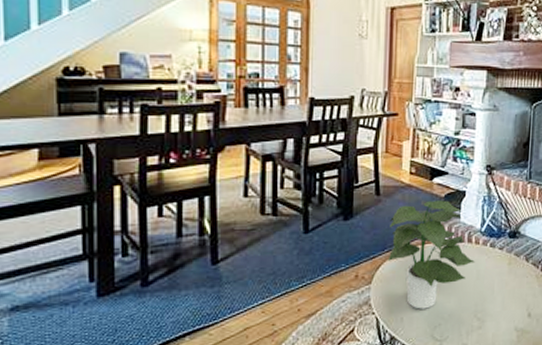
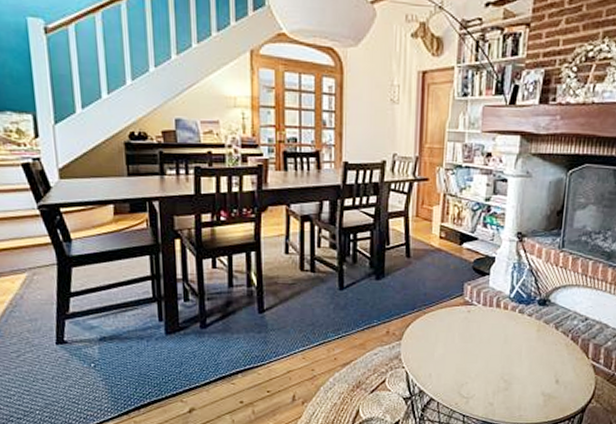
potted plant: present [387,200,476,309] -> none [417,265,504,367]

